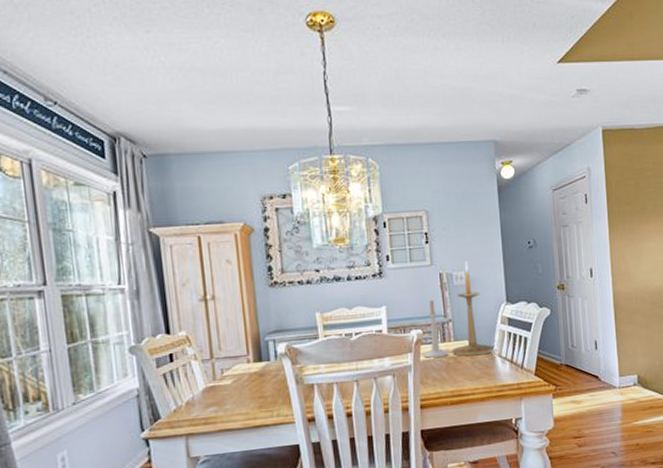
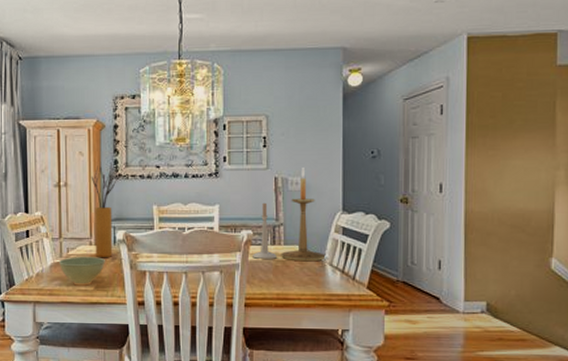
bowl: none [211,375,267,410] -> present [58,257,105,286]
vase: none [242,270,277,376] -> present [91,163,121,258]

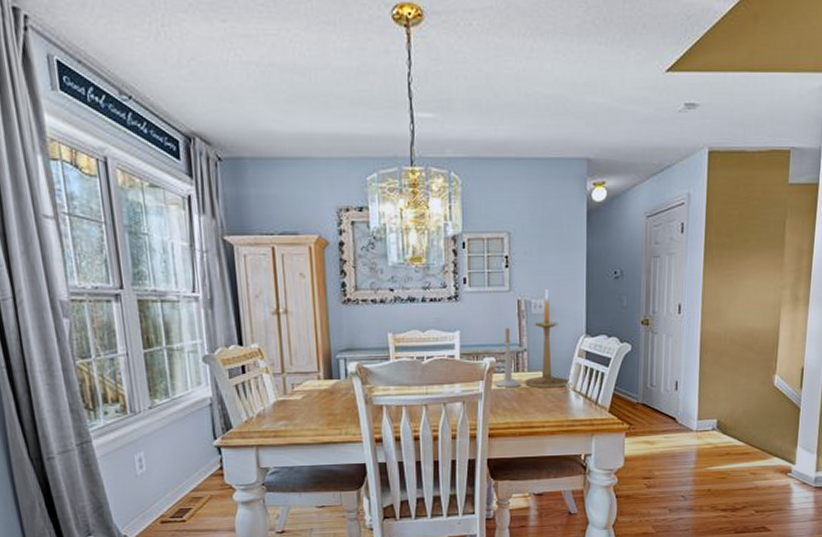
bowl: present [58,257,105,286] -> none [282,392,337,425]
vase: present [91,163,121,258] -> none [315,286,350,394]

